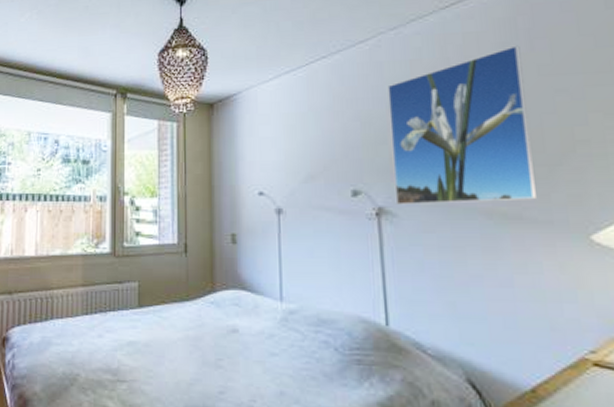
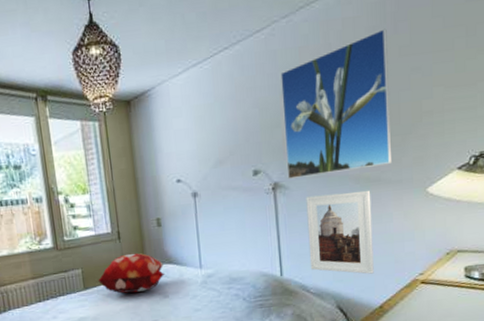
decorative pillow: none [156,271,237,320] -> present [98,253,166,294]
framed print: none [420,229,520,341] -> present [306,190,374,275]

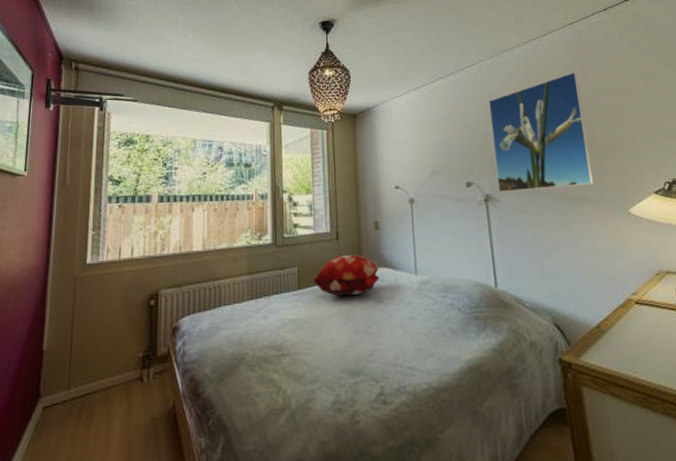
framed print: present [306,190,374,275] -> none [516,207,588,291]

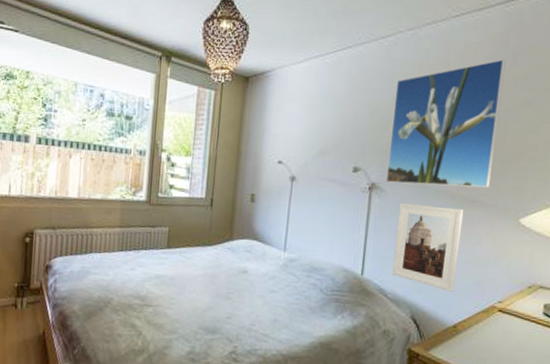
decorative pillow: present [313,254,381,296] -> none [182,222,249,262]
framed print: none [516,207,588,291] -> present [391,203,464,292]

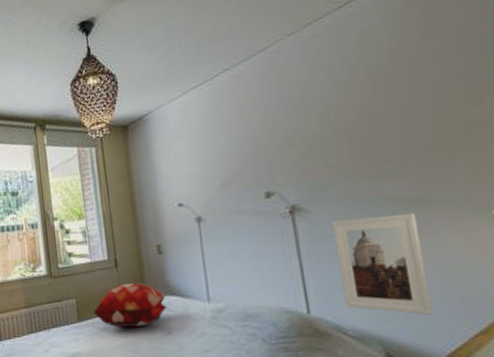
decorative pillow: none [182,222,249,262] -> present [93,282,168,328]
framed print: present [385,59,506,188] -> none [290,36,441,201]

